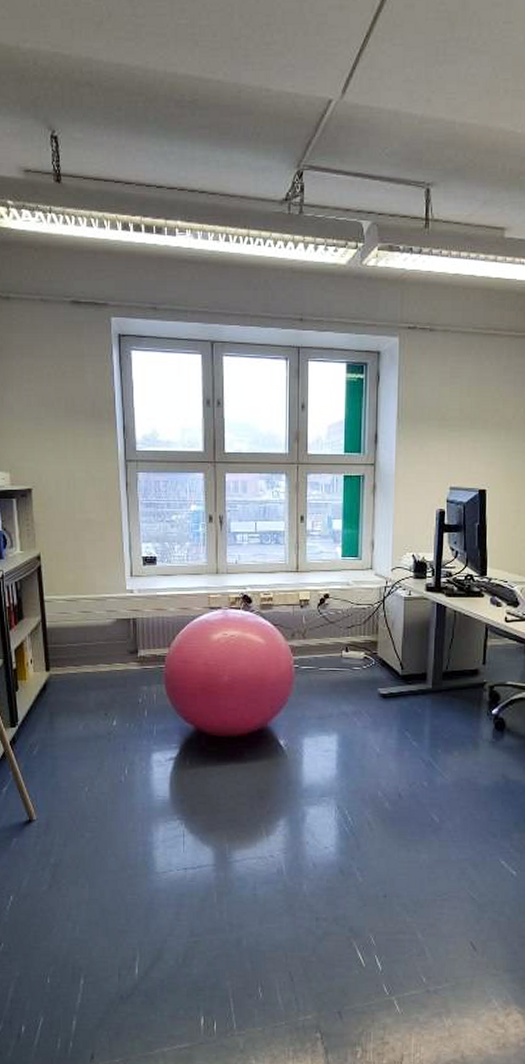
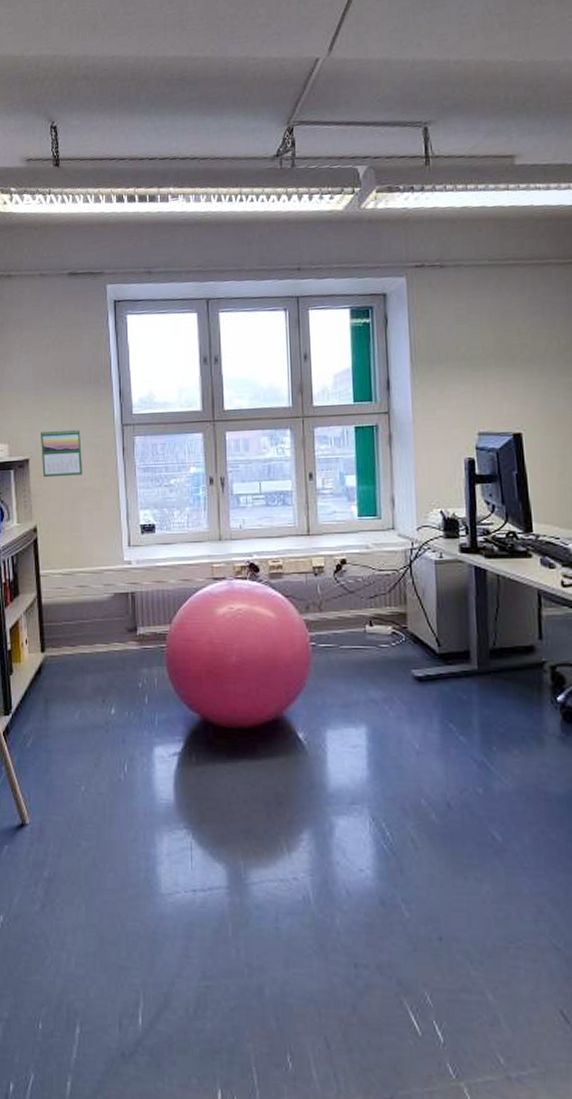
calendar: none [43,460,87,508] -> present [41,429,83,478]

